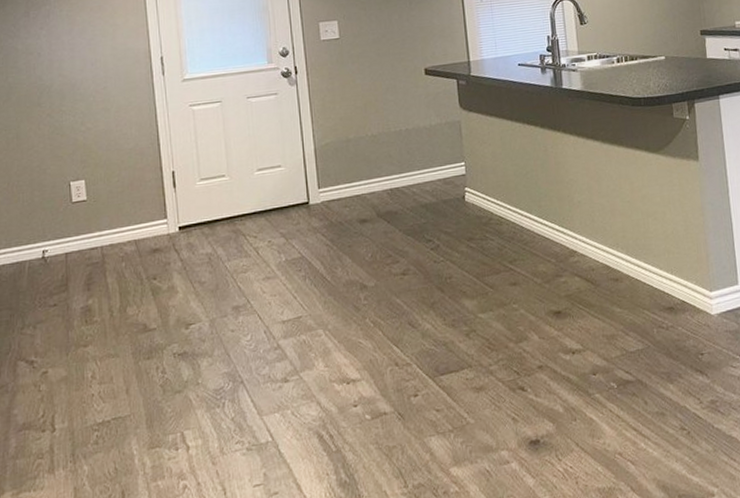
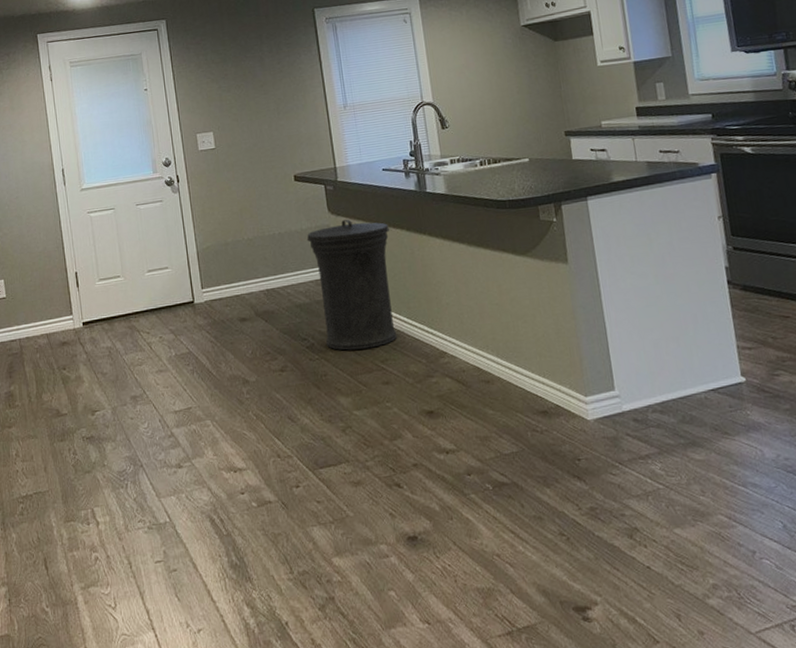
trash can: none [435,116,527,252] -> present [306,220,398,351]

